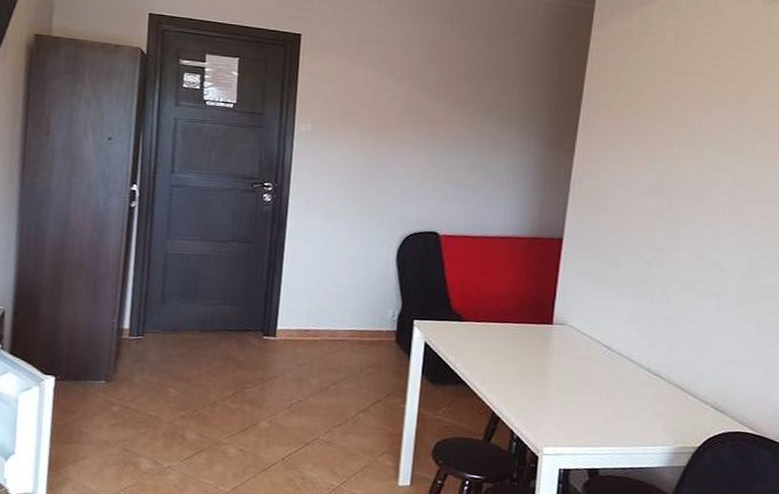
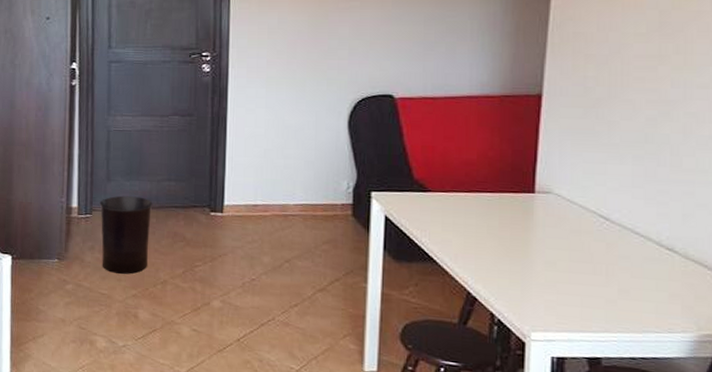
waste bin: none [151,318,207,396] -> present [99,195,153,274]

